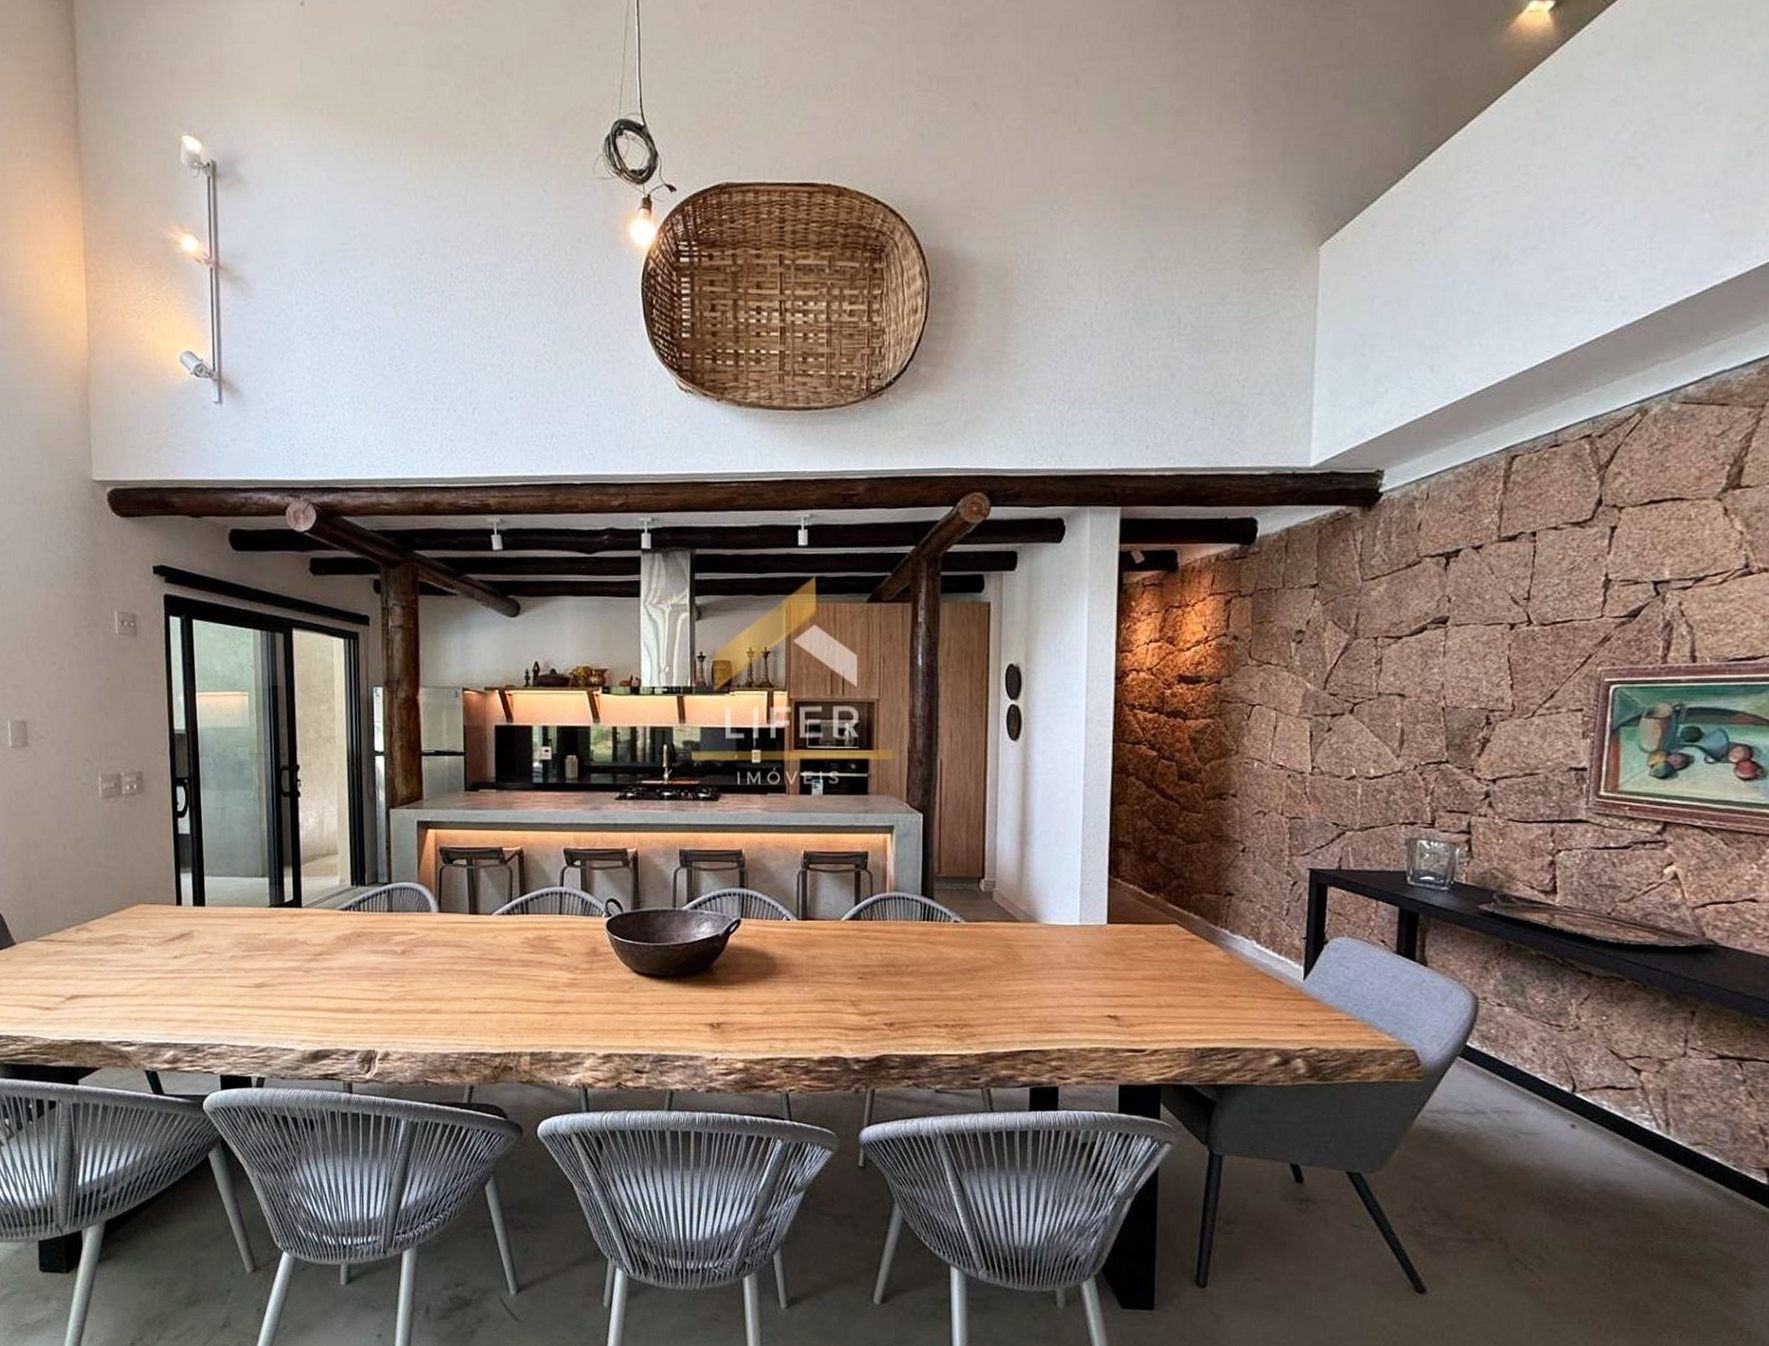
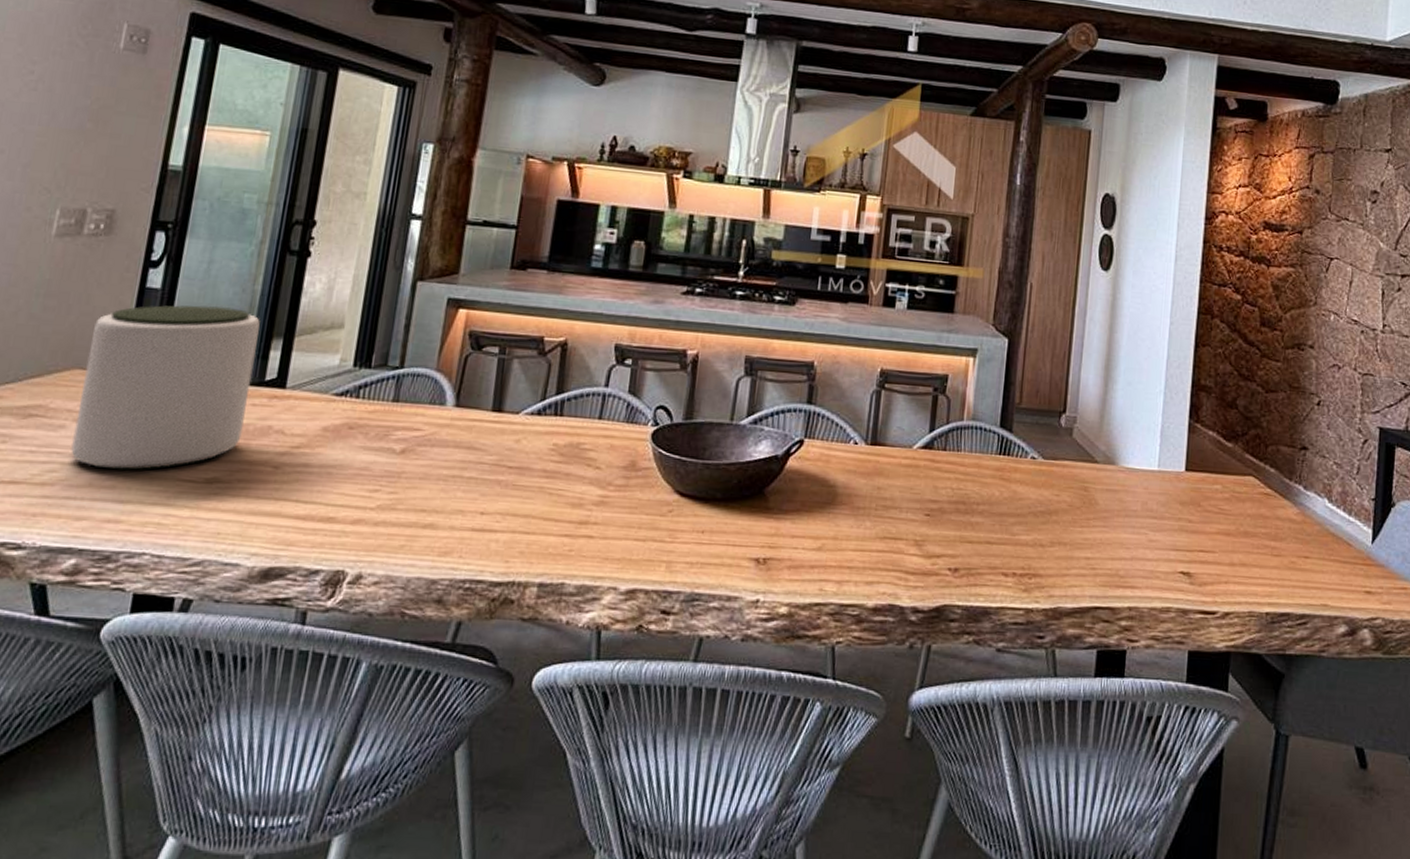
plant pot: none [147,844,276,981] -> present [70,305,260,471]

